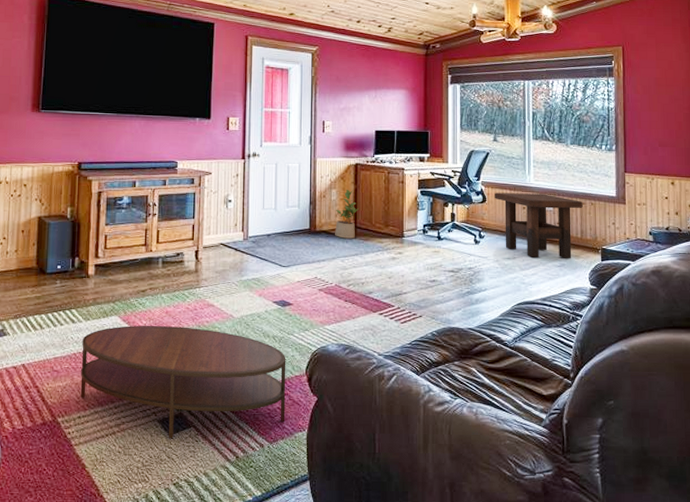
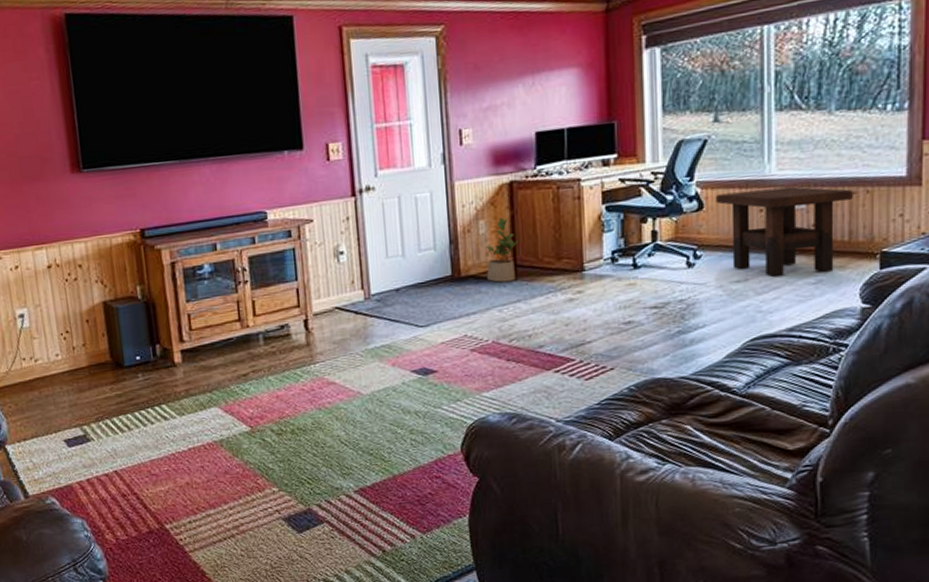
coffee table: present [80,325,286,439] -> none [179,411,440,538]

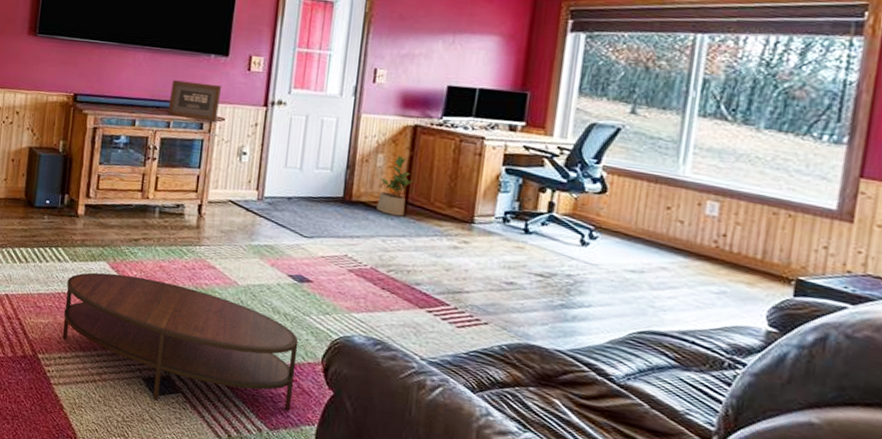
coffee table: none [179,411,440,538] -> present [62,272,299,411]
picture frame: none [247,184,305,230] -> present [167,80,222,122]
side table: present [716,186,853,277] -> none [621,182,773,286]

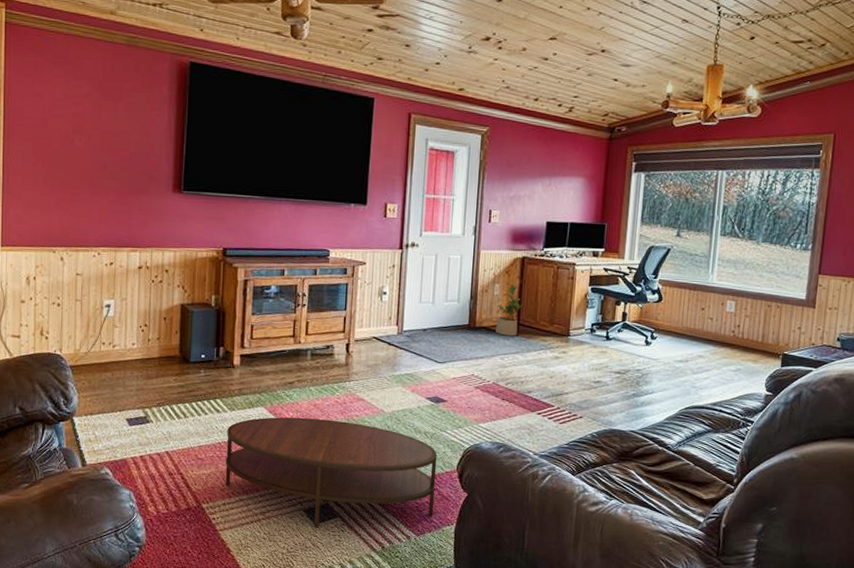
picture frame: present [167,80,222,122] -> none [314,229,362,266]

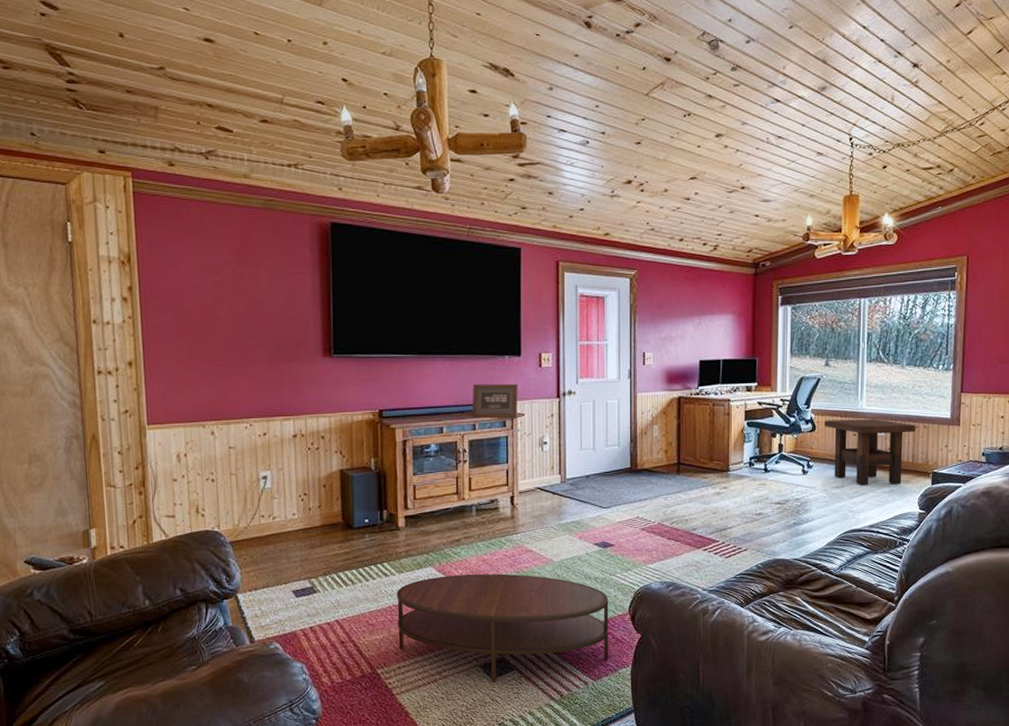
picture frame: none [314,229,362,266] -> present [472,383,519,419]
potted plant: present [496,284,524,336] -> none [657,424,683,476]
side table: none [672,292,768,363] -> present [825,419,916,485]

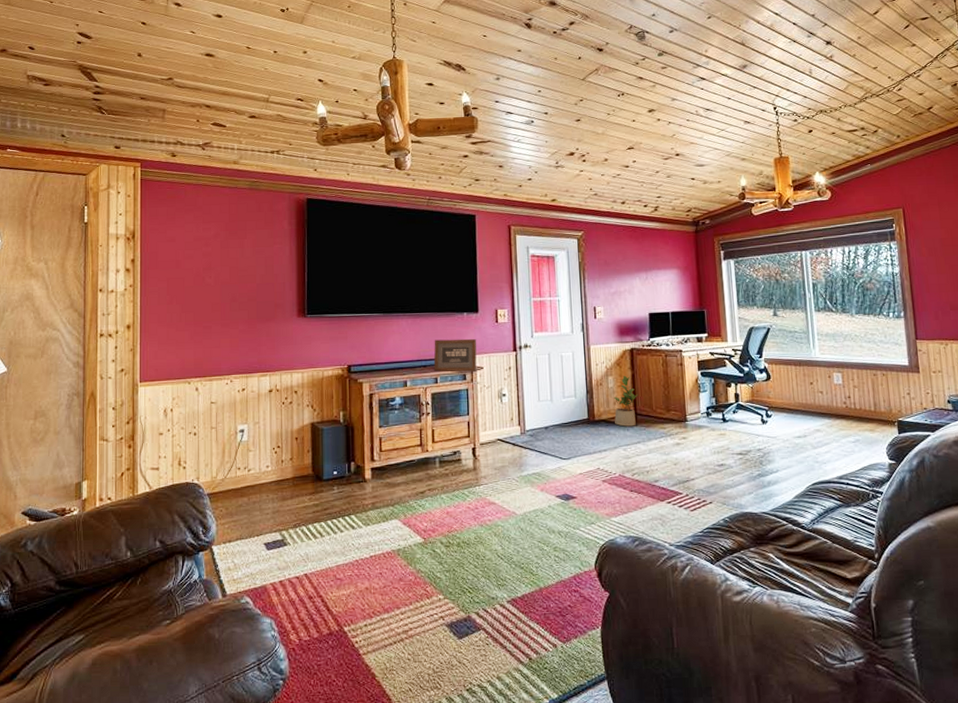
coffee table: present [397,573,609,683] -> none [363,526,578,644]
potted plant: none [657,424,683,476] -> present [613,375,639,427]
side table: present [825,419,916,485] -> none [779,367,874,435]

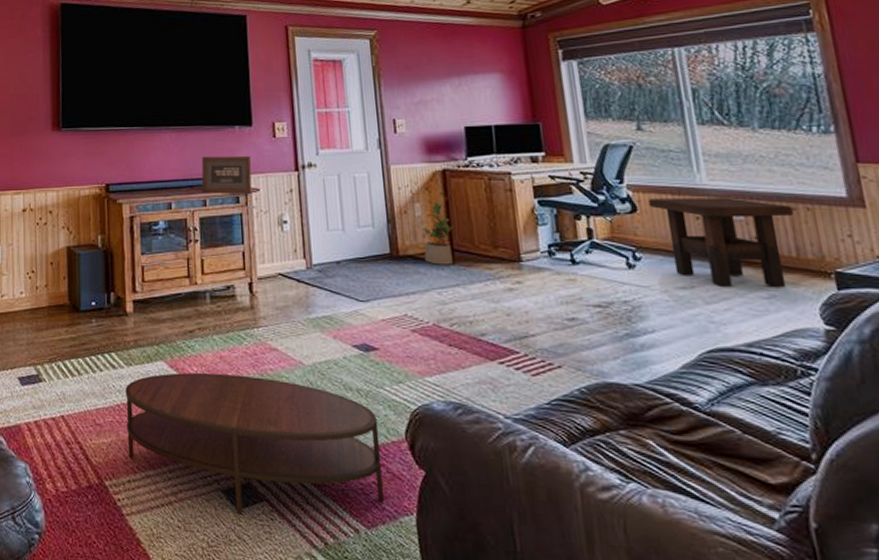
coffee table: none [363,526,578,644] -> present [125,372,385,515]
side table: none [779,367,874,435] -> present [649,197,794,287]

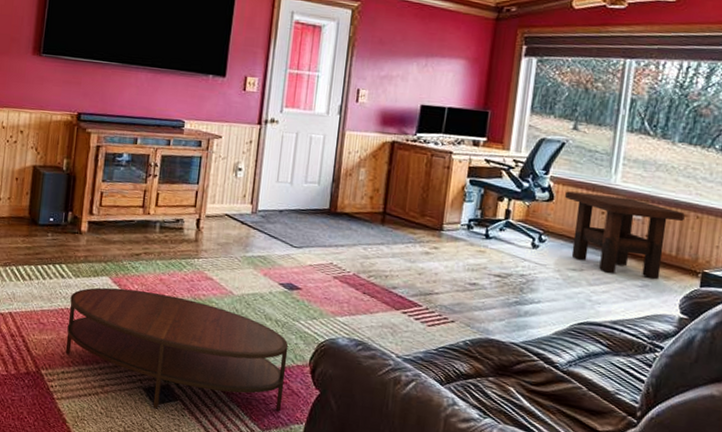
picture frame: present [201,155,252,194] -> none [168,99,220,140]
potted plant: present [422,202,455,265] -> none [359,169,392,226]

